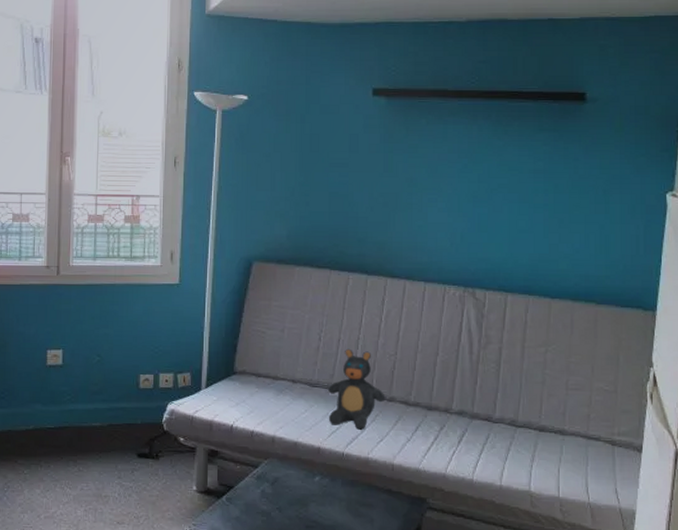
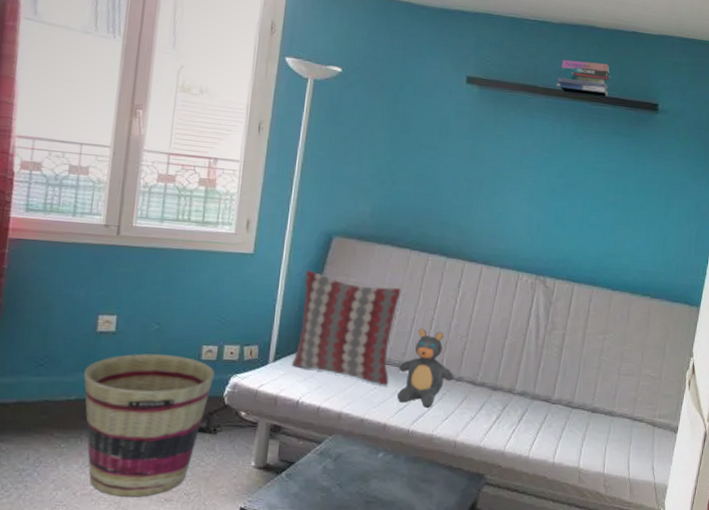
basket: none [39,384,153,520] -> present [84,353,215,497]
pillow: none [224,297,324,409] -> present [292,270,401,386]
books: none [469,56,529,93] -> present [557,60,612,98]

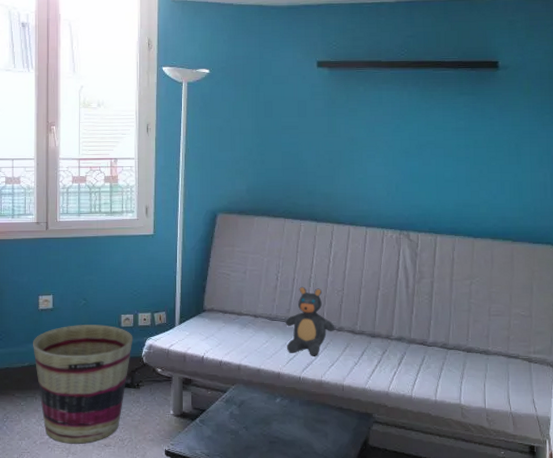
pillow: present [292,270,401,386] -> none [195,244,280,339]
books: present [557,60,612,98] -> none [399,31,450,63]

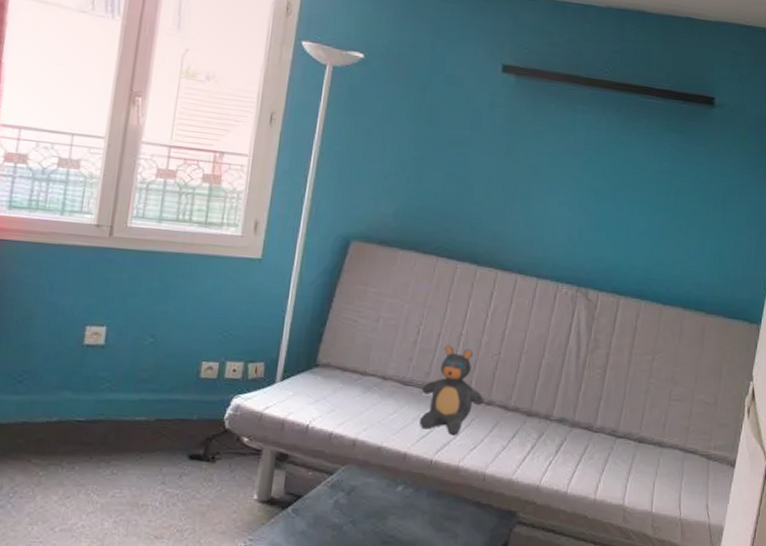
basket: present [33,325,133,444] -> none [67,370,215,534]

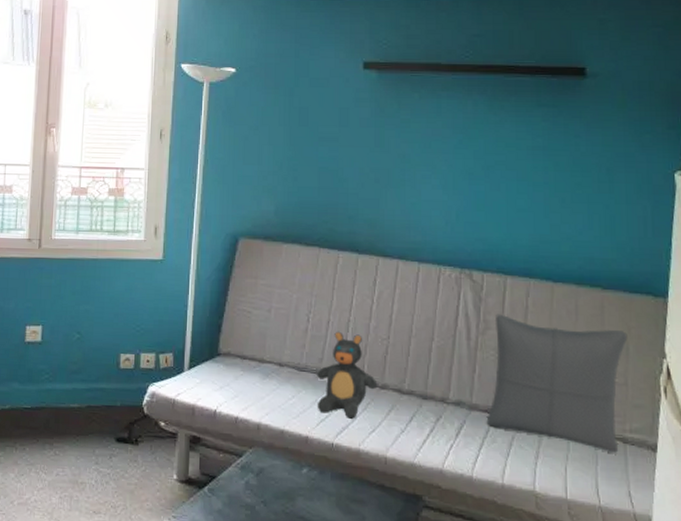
pillow: none [586,333,723,469] -> present [486,314,628,453]

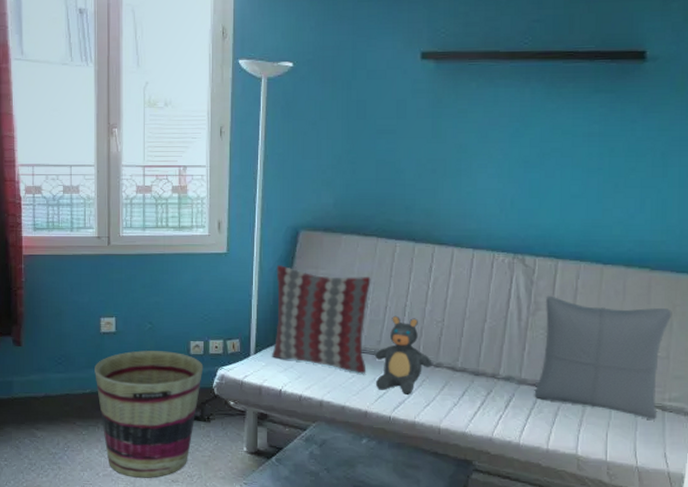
basket: none [16,363,134,508] -> present [95,350,204,478]
pillow: none [207,274,313,395] -> present [272,265,371,374]

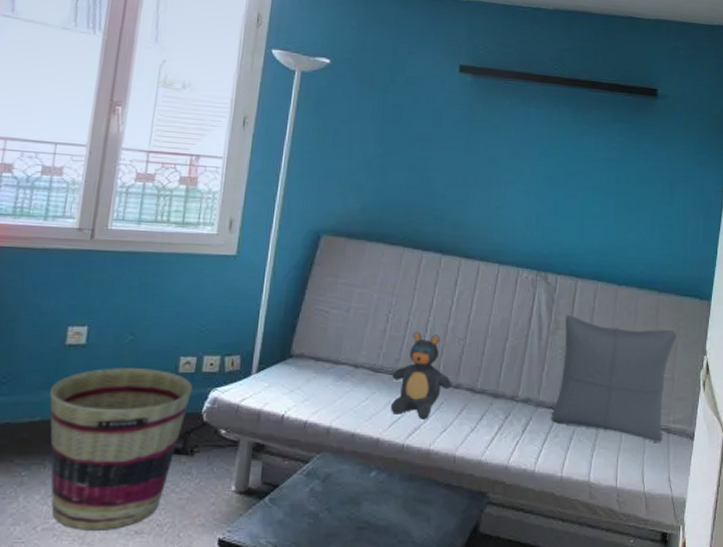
pillow: present [272,265,371,374] -> none [277,272,394,396]

